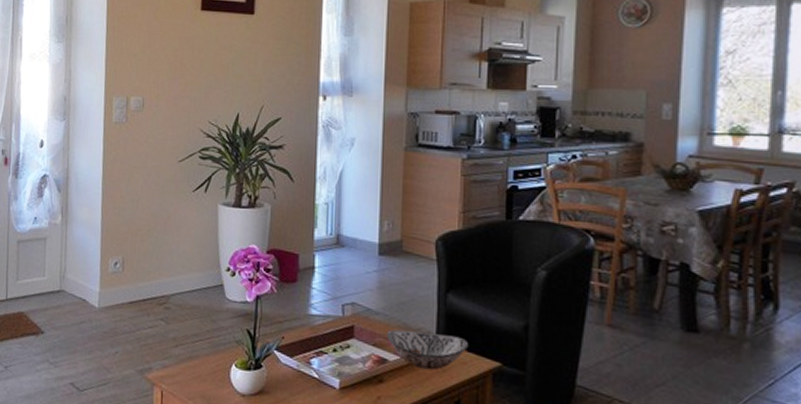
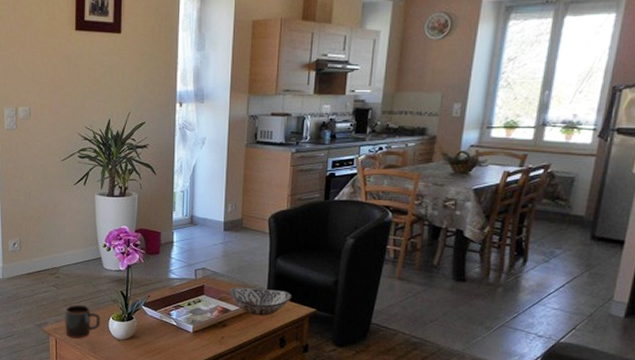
mug: none [174,345,221,391] -> present [65,304,101,339]

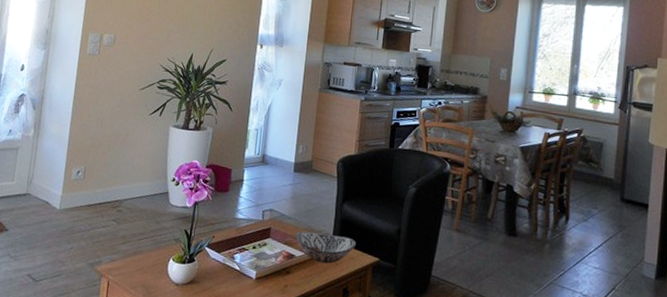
mug: present [65,304,101,339] -> none [120,242,161,281]

